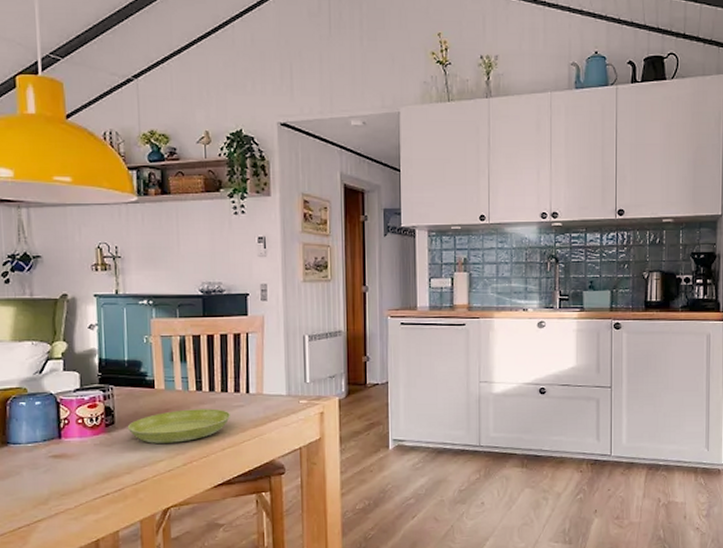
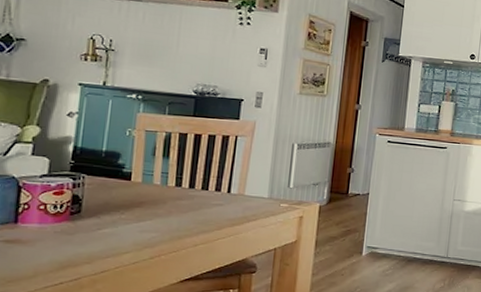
saucer: present [127,408,231,443] -> none [94,203,209,236]

